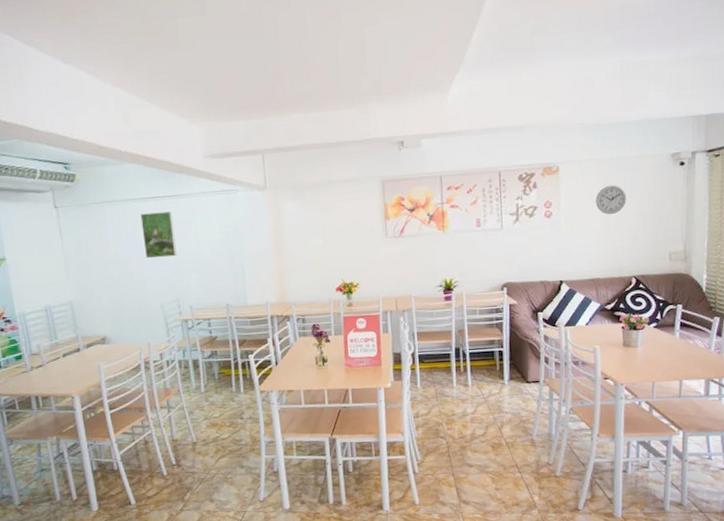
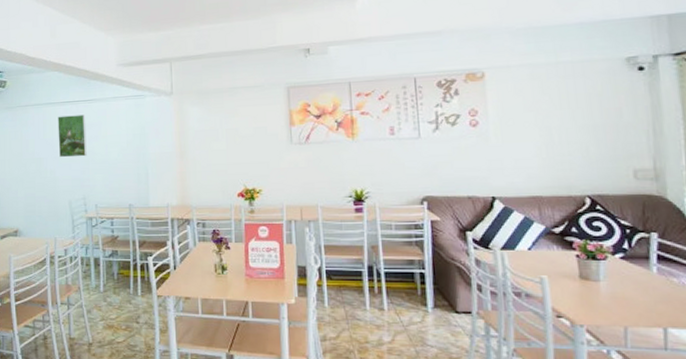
wall clock: present [596,185,627,215] -> none [531,92,571,125]

